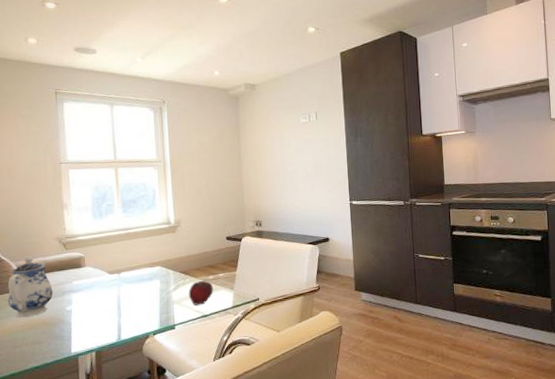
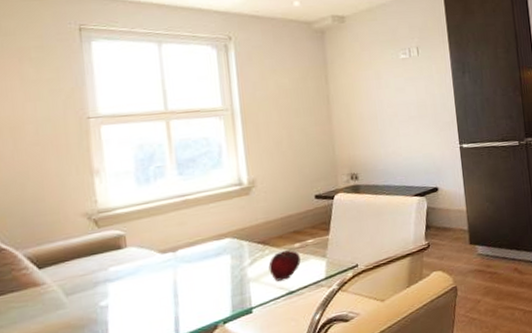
teapot: present [7,255,53,318] -> none [11,239,81,324]

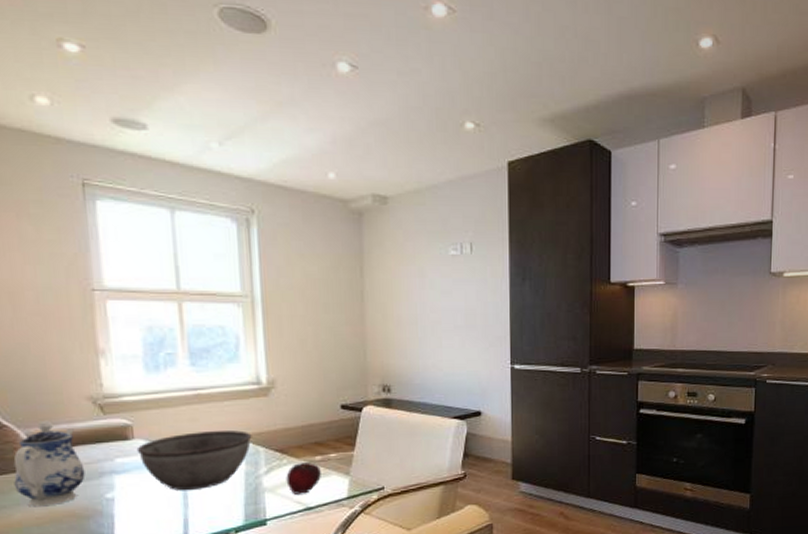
teapot: none [11,239,81,324] -> present [13,420,86,507]
bowl: none [129,228,236,291] -> present [136,430,252,491]

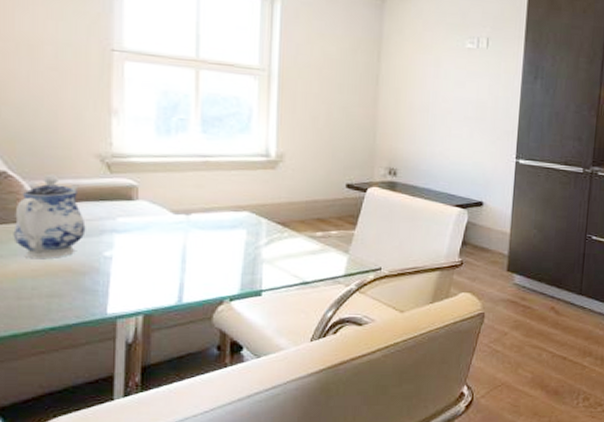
bowl: present [136,430,252,491] -> none [140,198,256,256]
fruit: present [286,462,321,495] -> none [285,237,320,268]

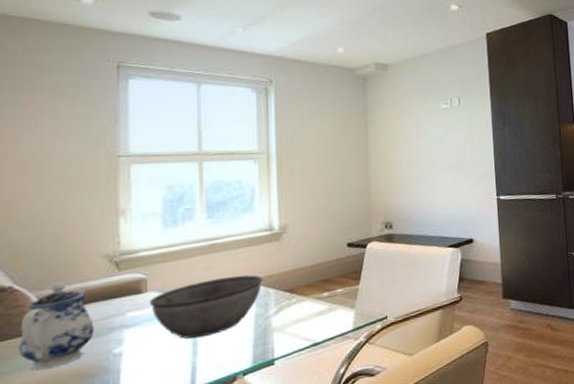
bowl: none [140,198,256,256] -> present [149,275,263,339]

